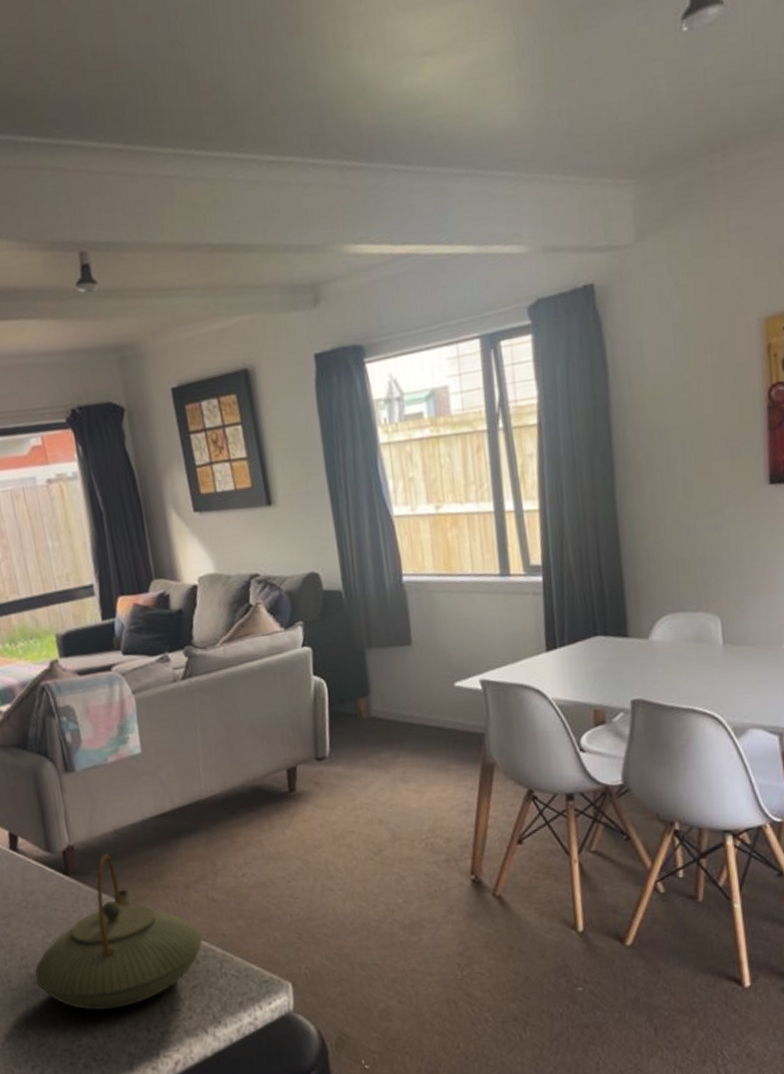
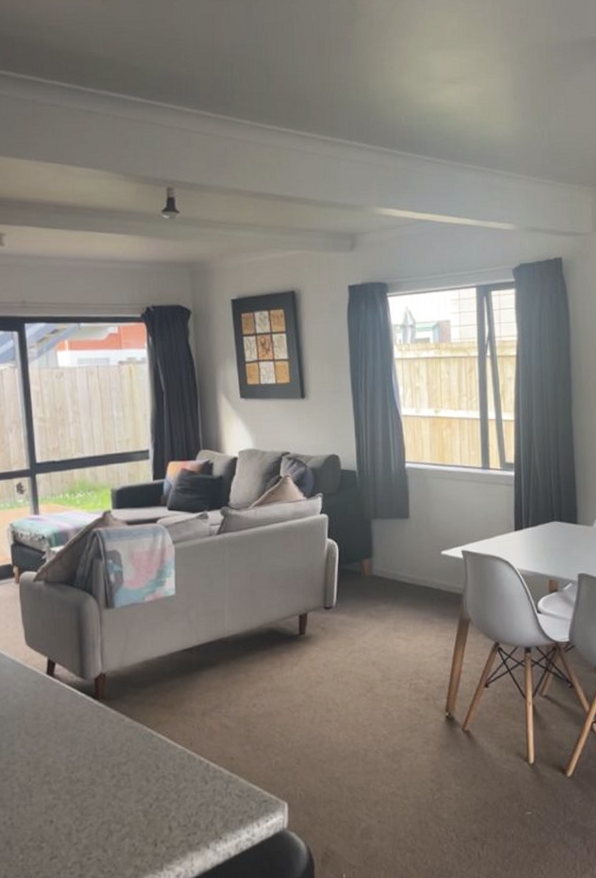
teapot: present [35,854,203,1010] -> none [55,682,213,825]

